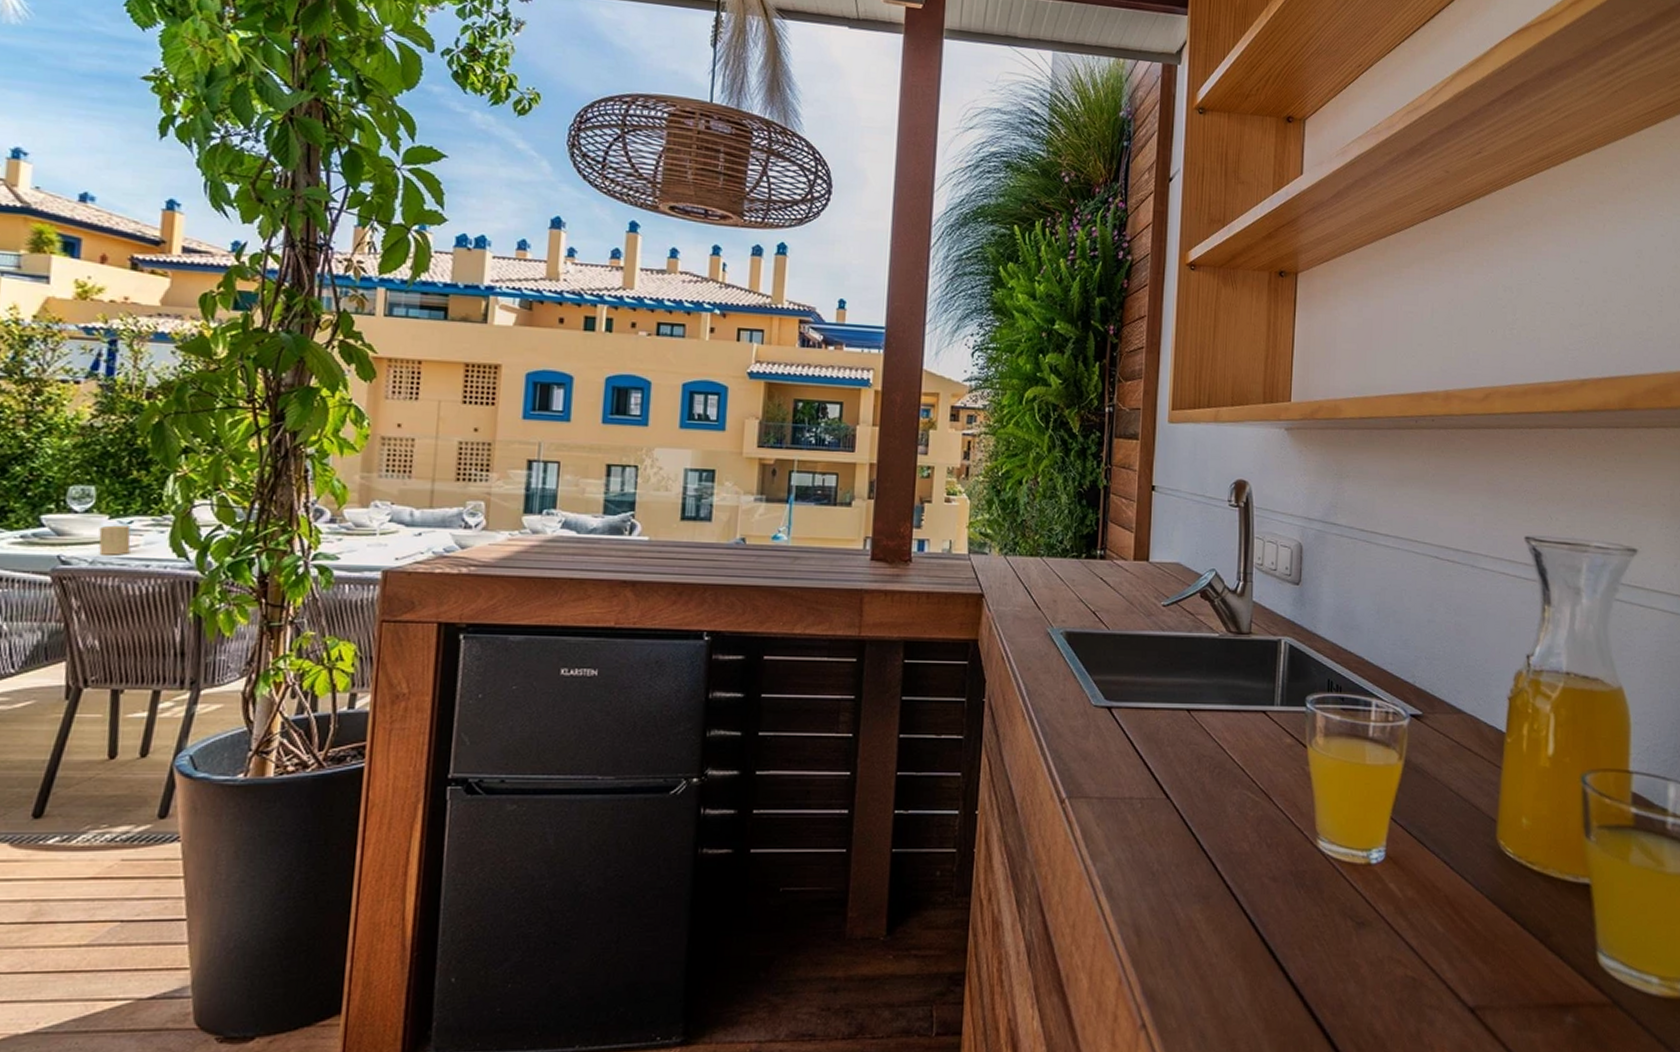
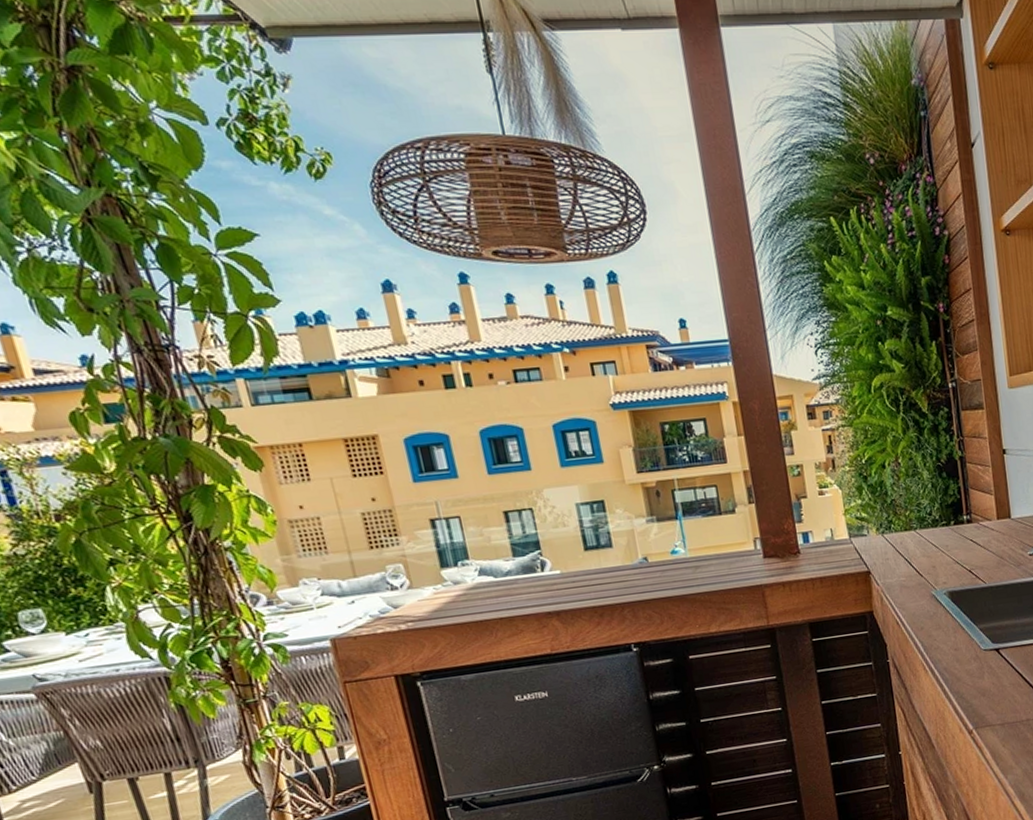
candle: present [98,525,131,556] -> none [60,638,97,668]

